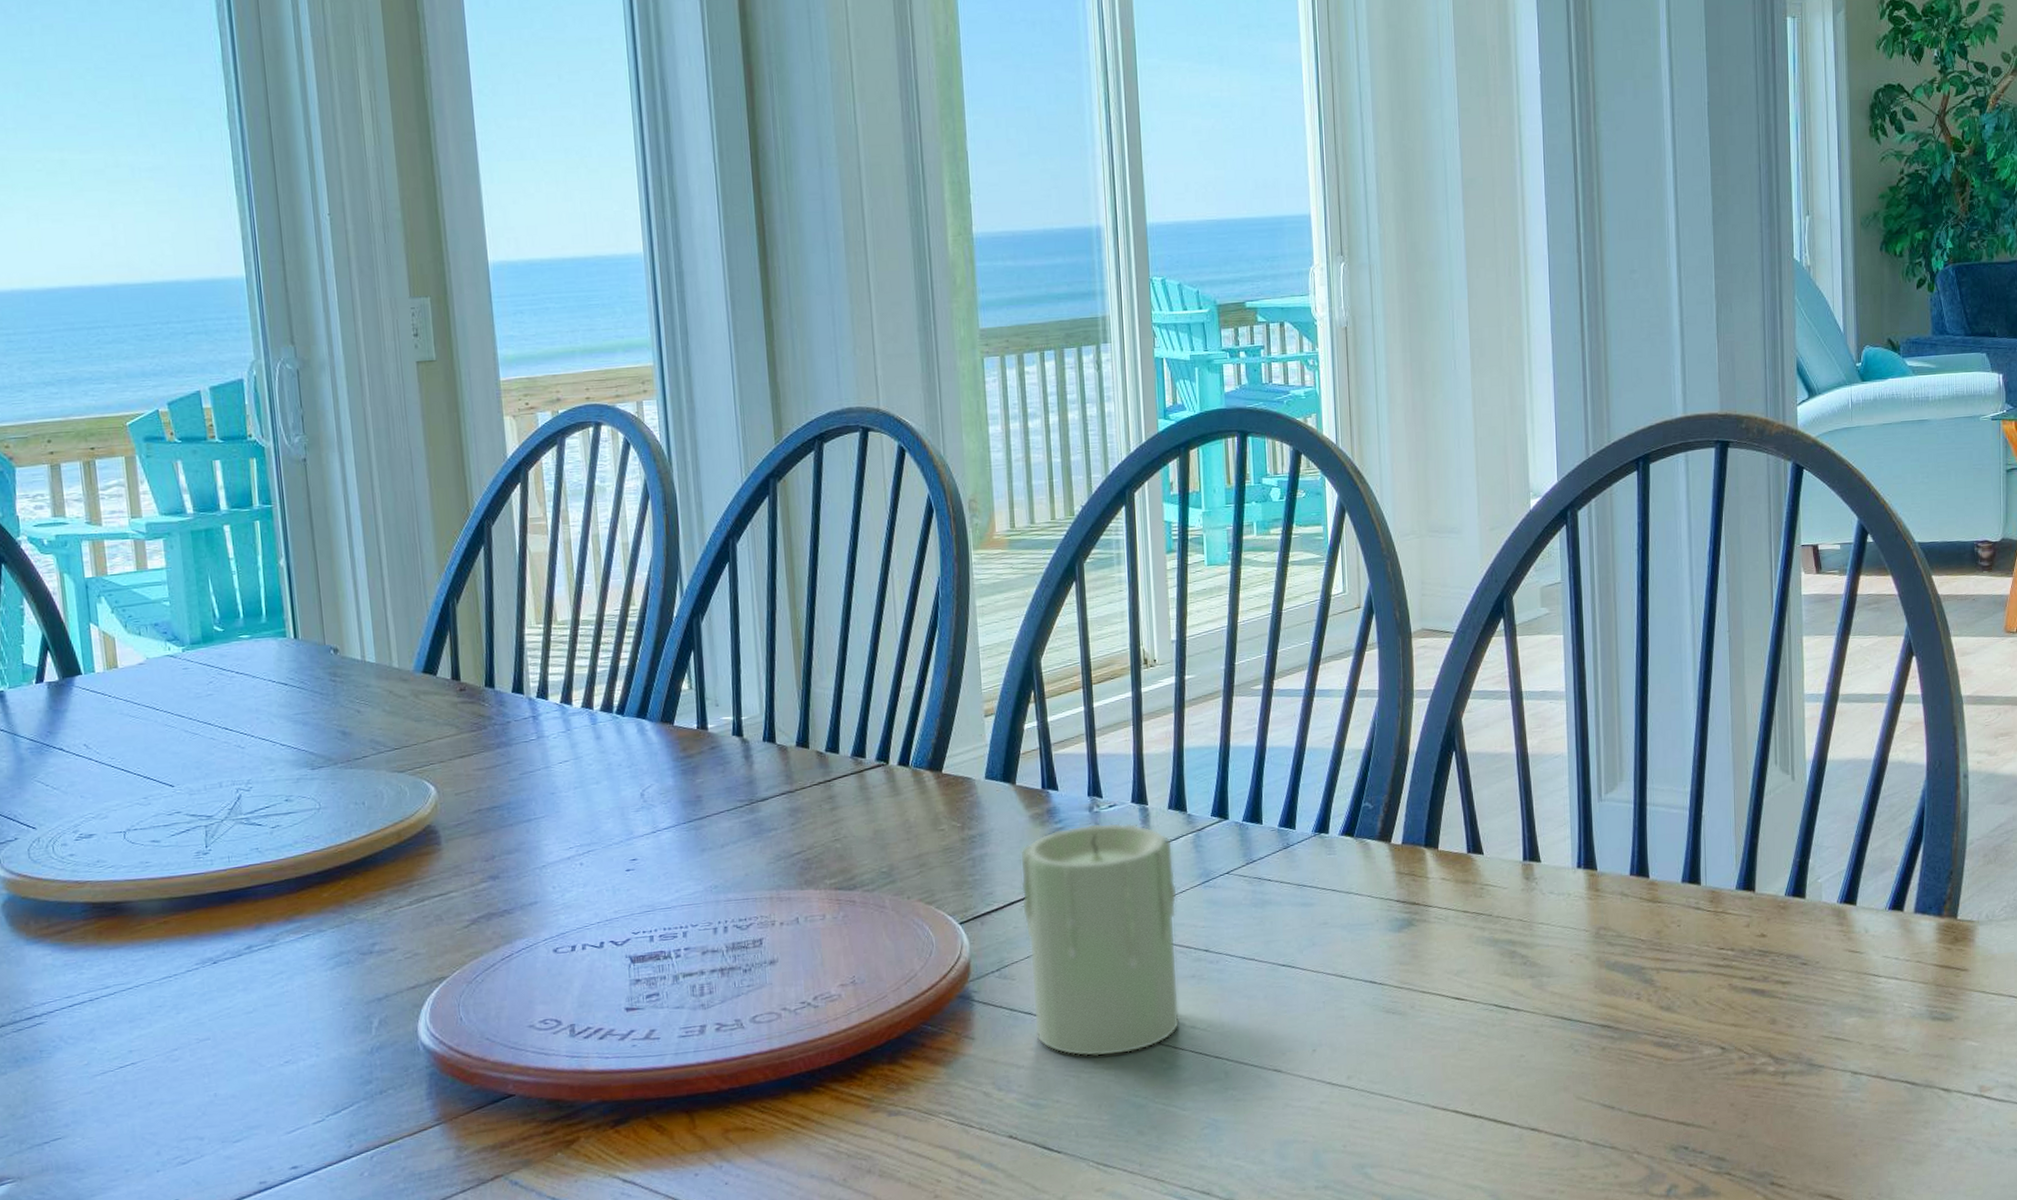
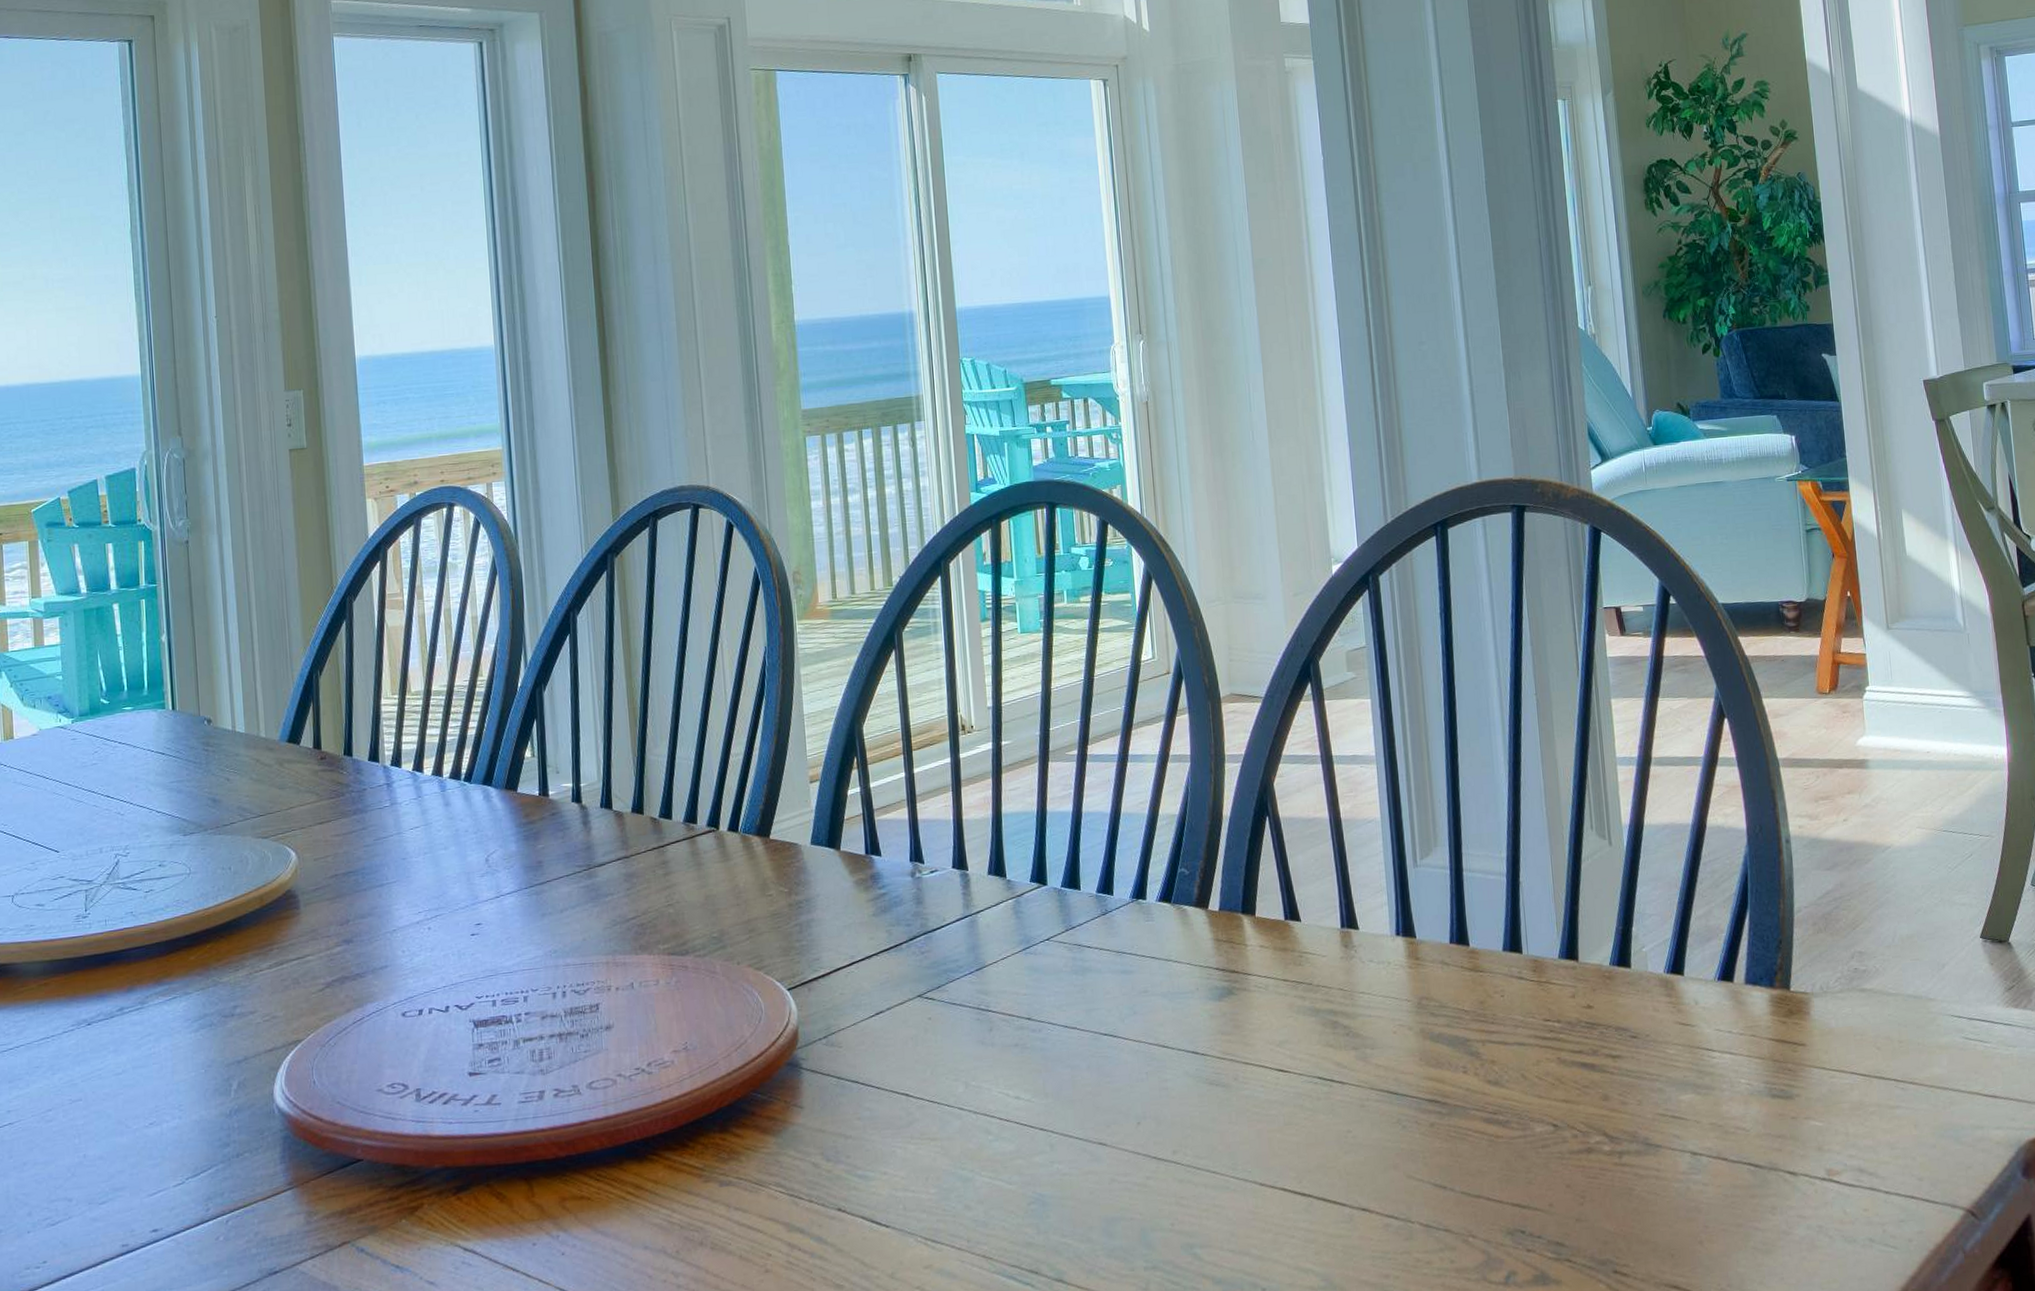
candle: present [1019,822,1180,1057] -> none [845,888,1005,1127]

